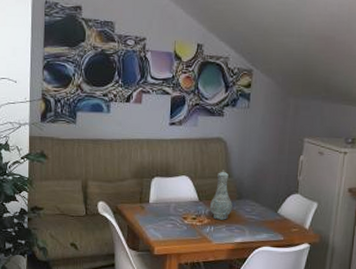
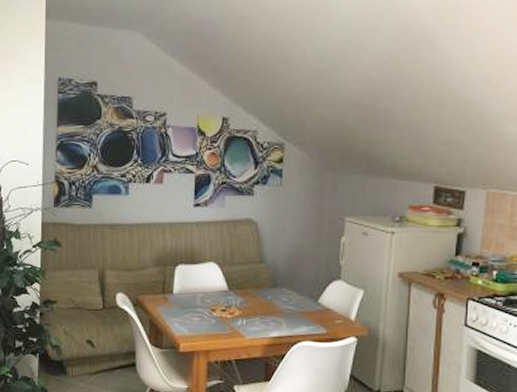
vase: present [209,170,232,220] -> none [240,254,266,312]

